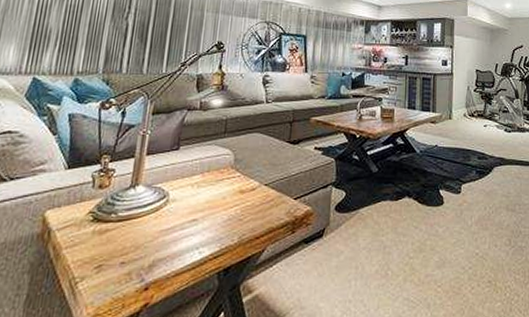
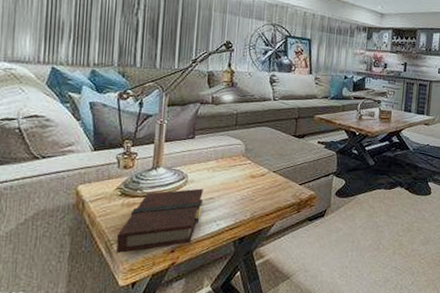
book: none [80,209,186,295] -> present [115,188,203,254]

